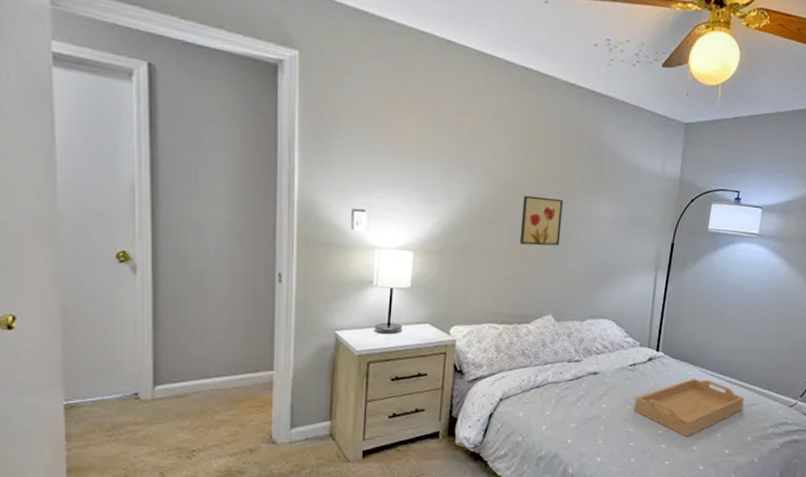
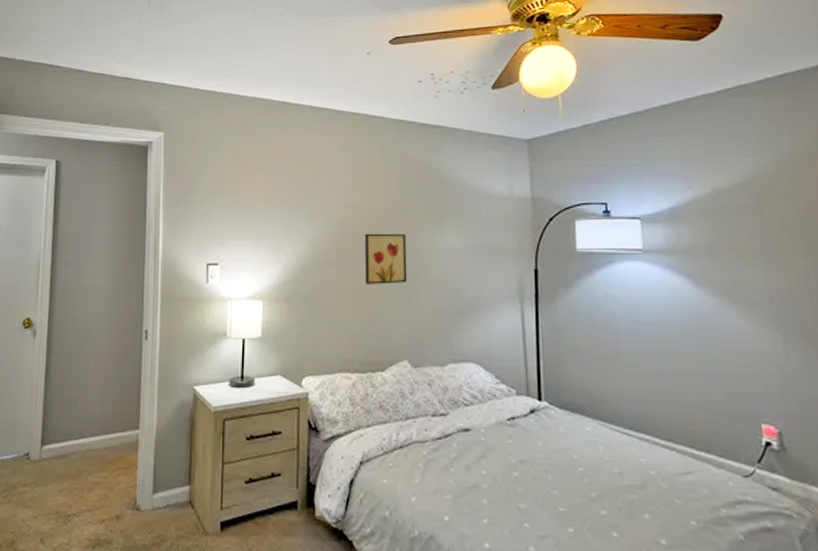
serving tray: present [634,378,745,437] -> none [521,435,674,518]

